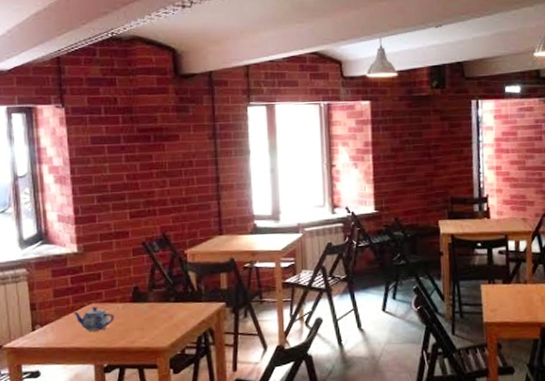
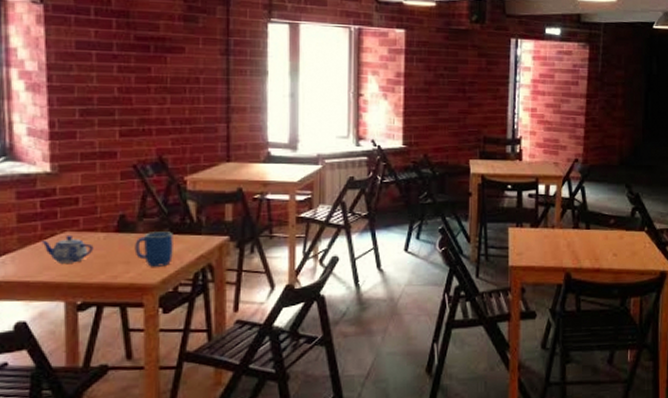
mug: none [147,300,179,332] -> present [134,231,173,267]

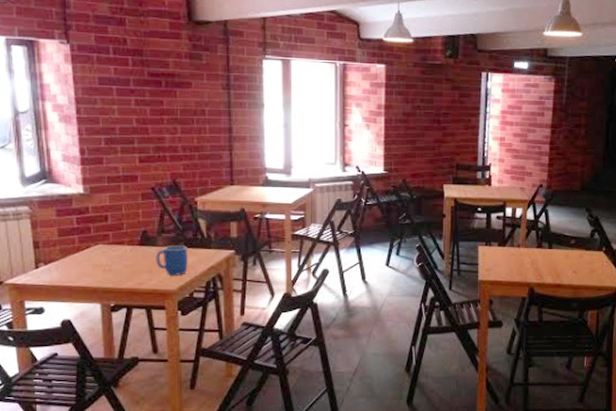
teapot: present [42,235,94,263] -> none [79,247,122,271]

